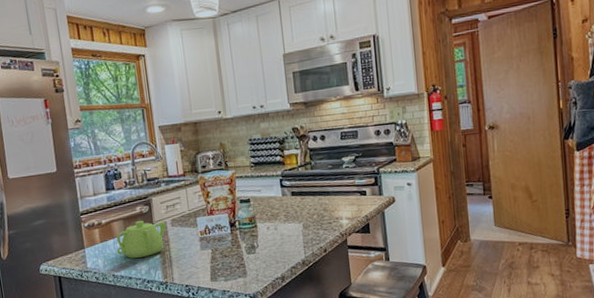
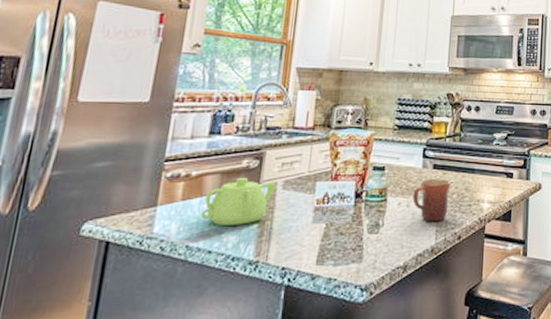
mug: none [278,203,312,240] -> present [412,179,451,222]

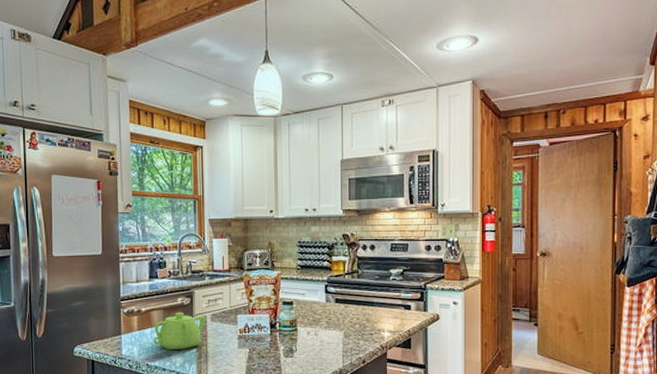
mug: present [412,179,451,222] -> none [319,311,353,348]

